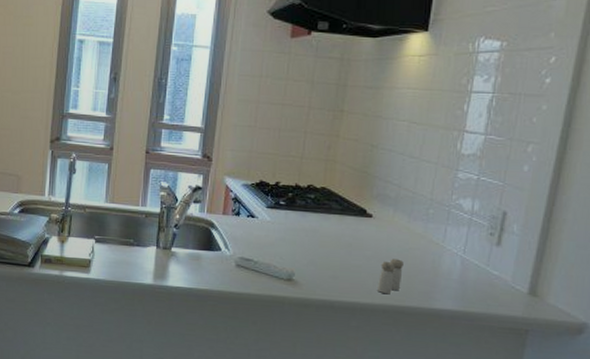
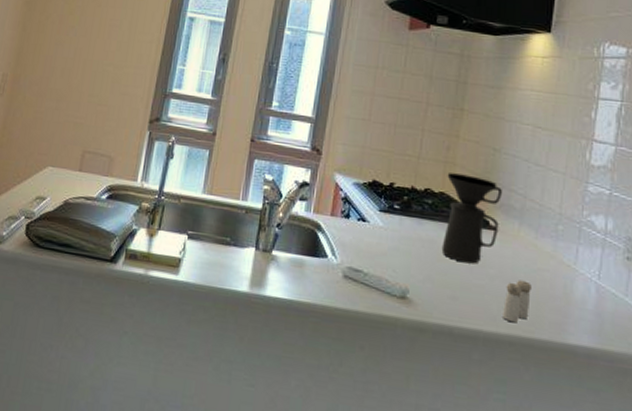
coffee maker: none [323,170,379,248] -> present [441,173,502,264]

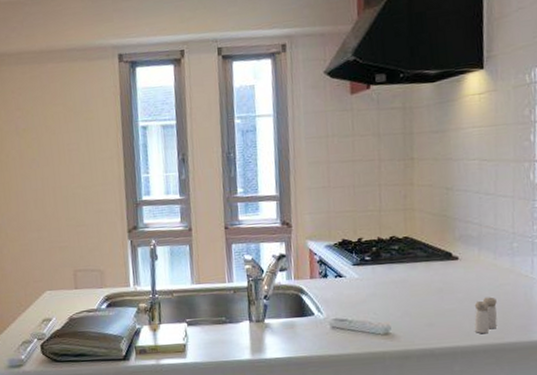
coffee maker: present [441,173,502,264] -> none [408,216,461,294]

